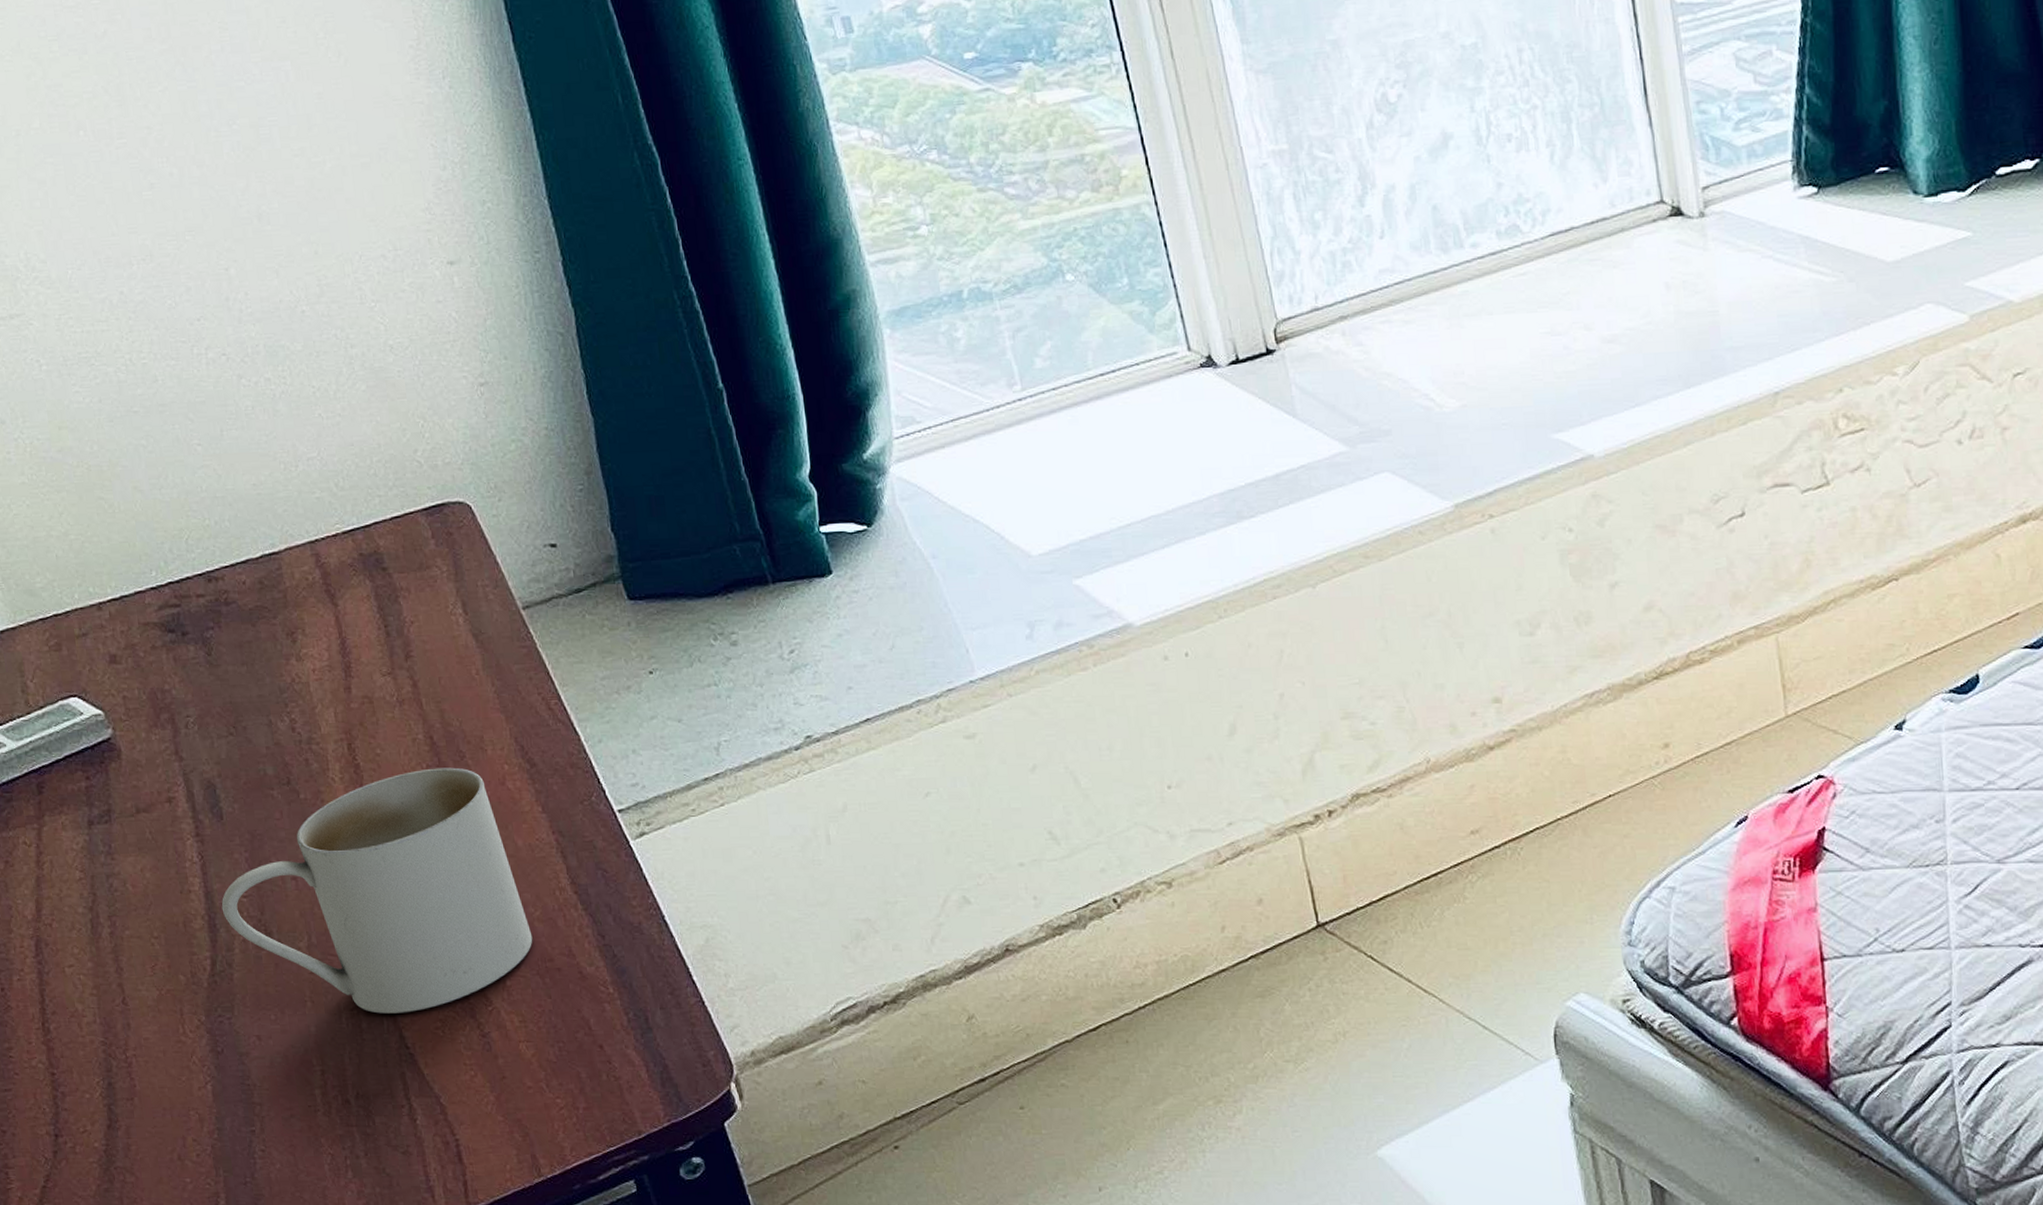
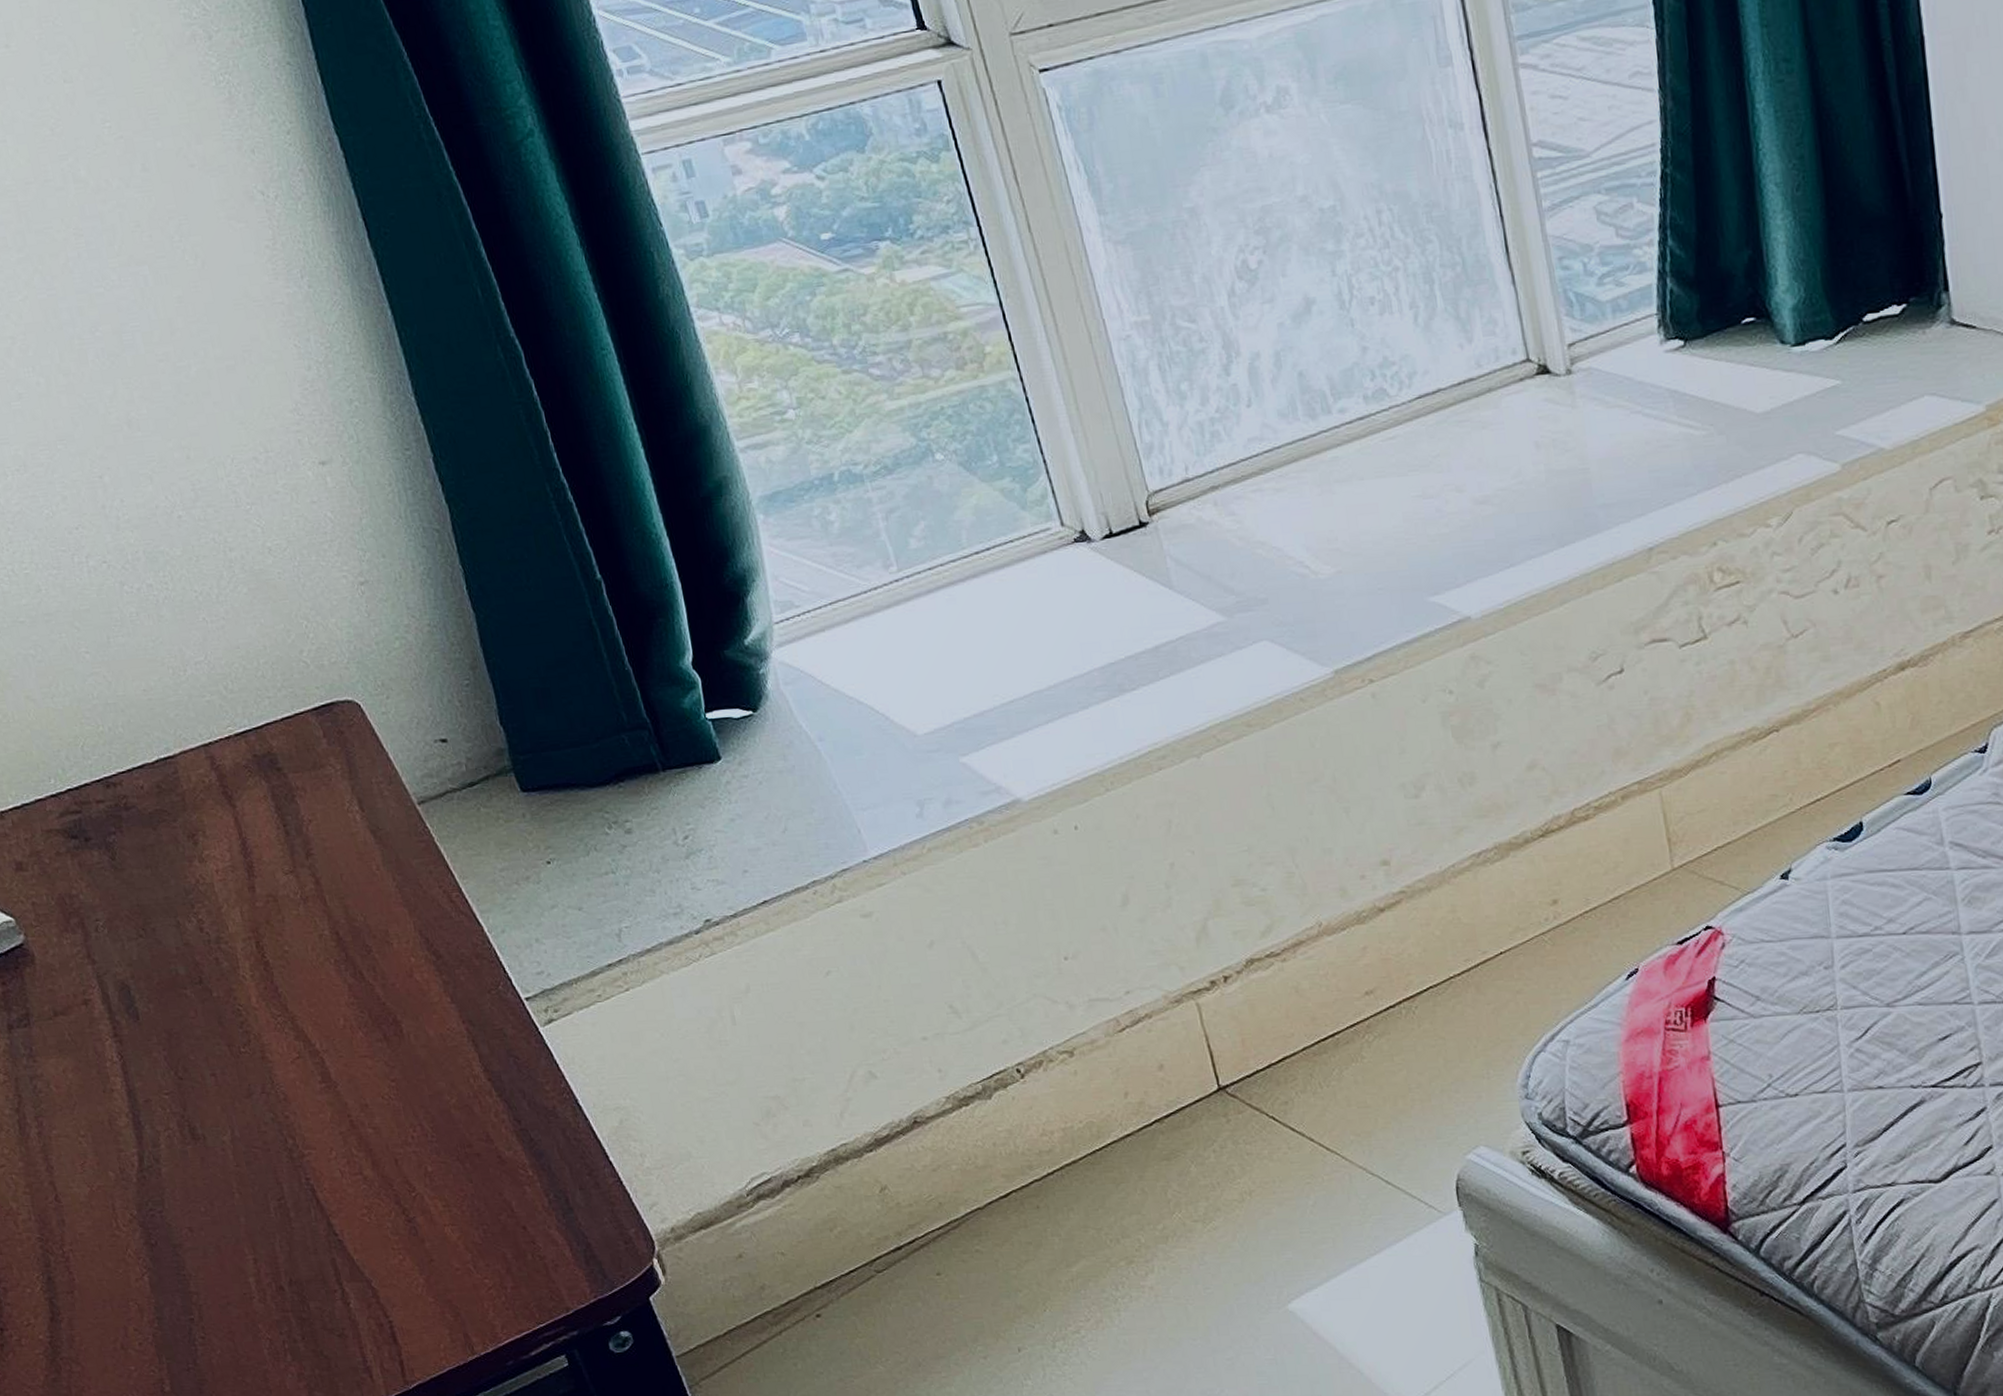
mug: present [221,767,533,1014] -> none [144,962,451,1203]

